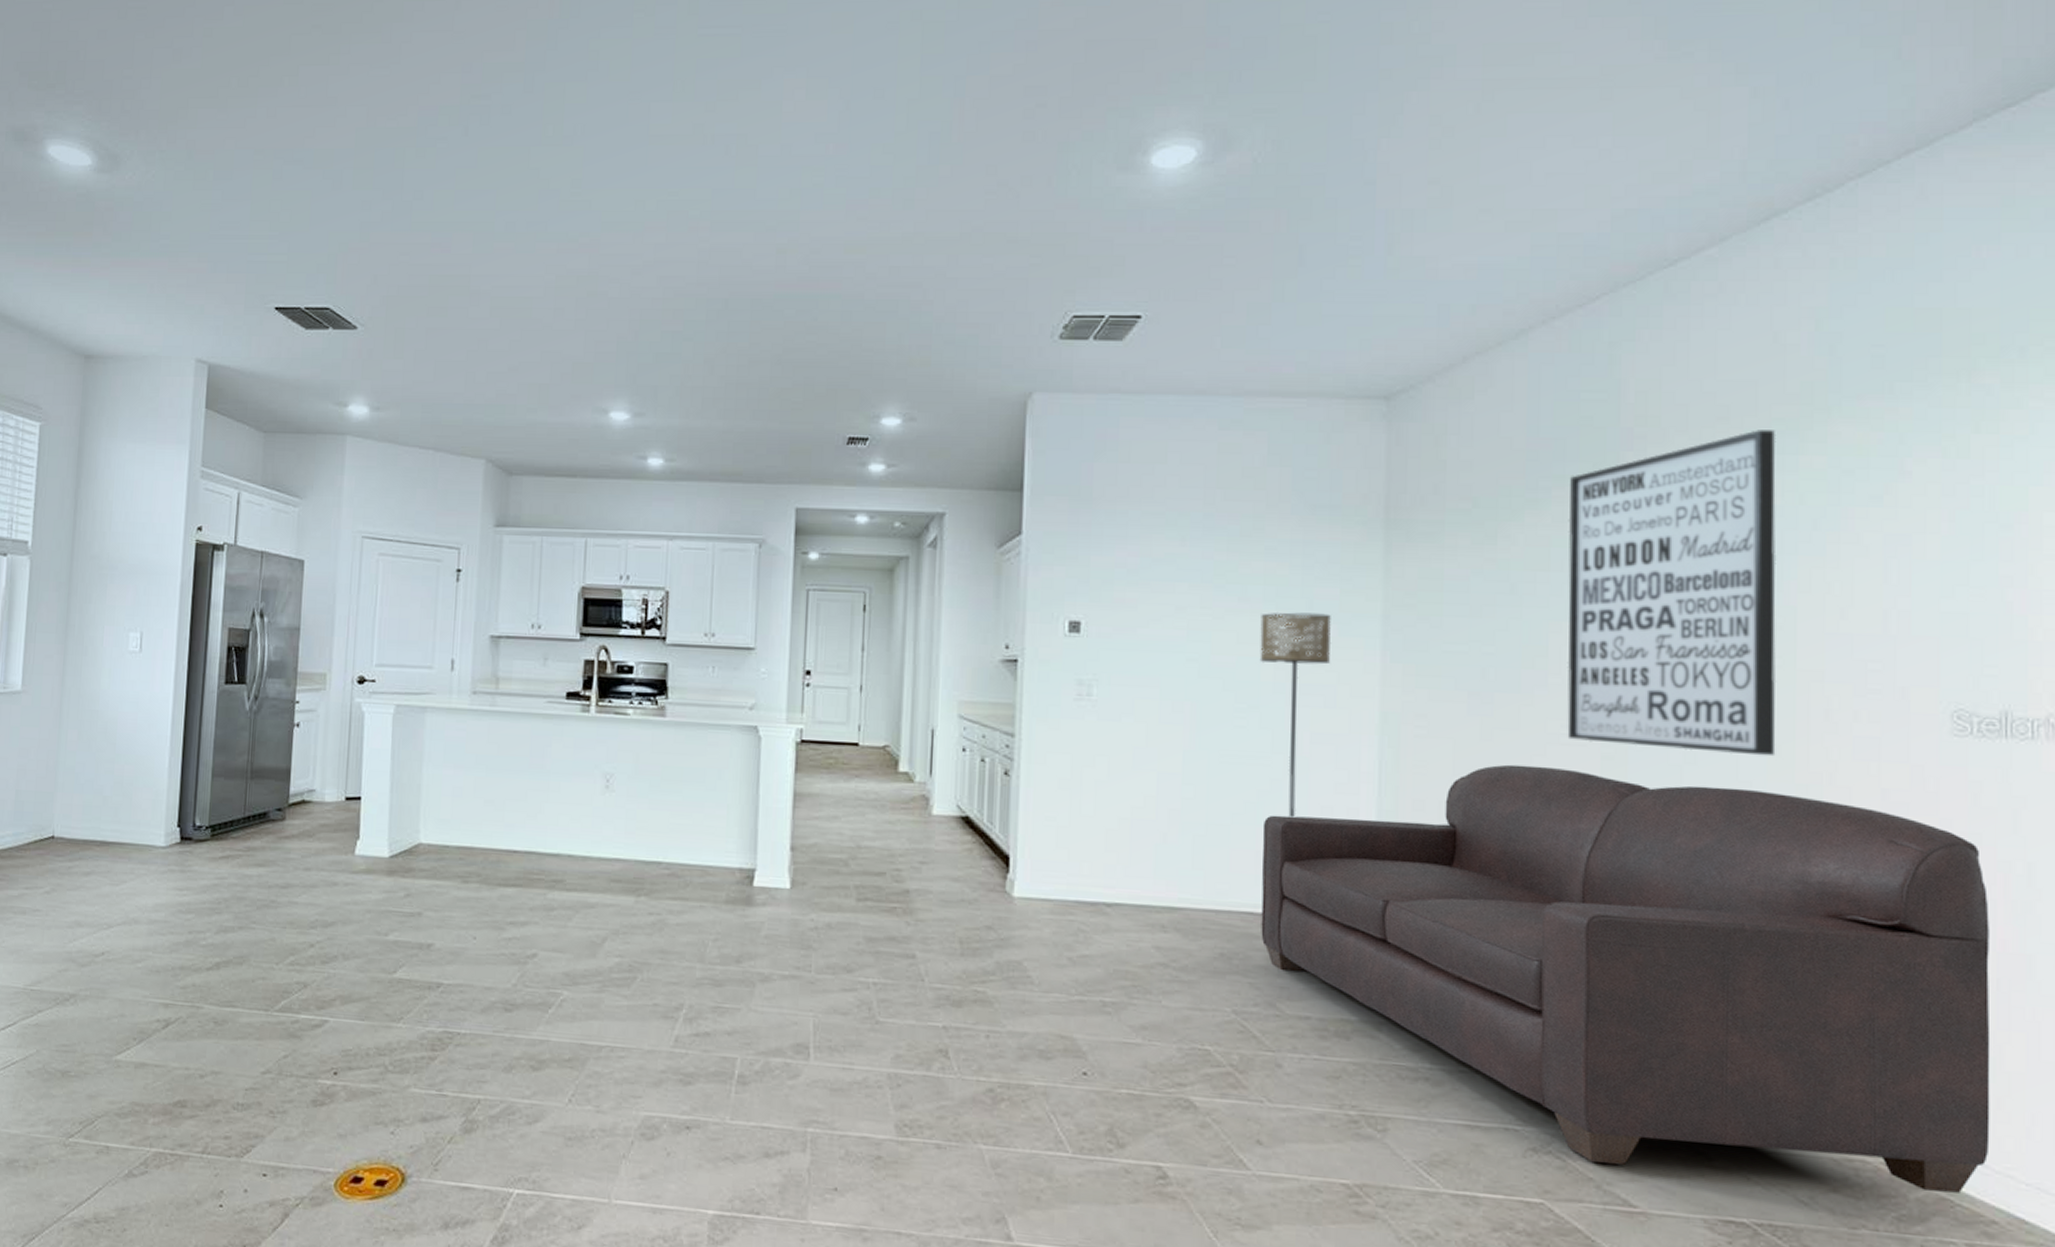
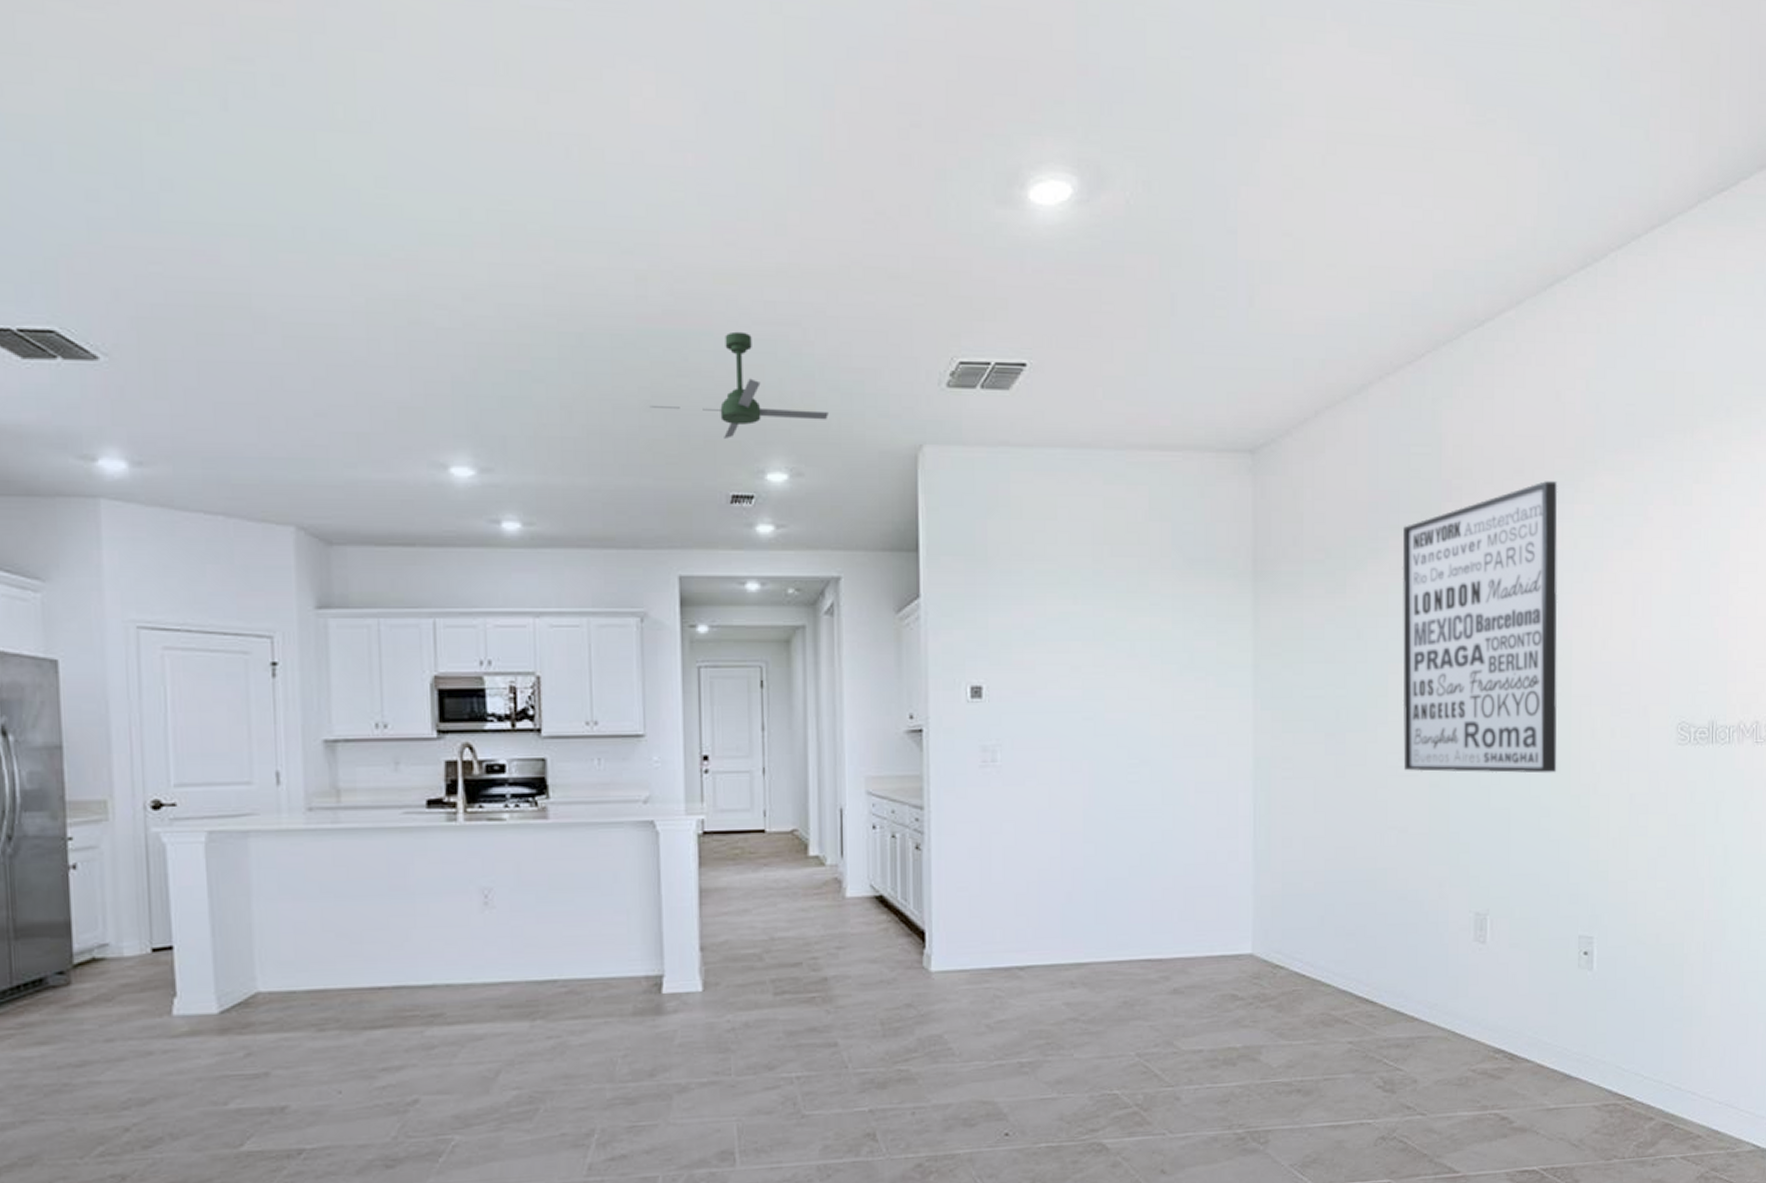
ceiling fan: none [780,294,943,387] -> present [649,331,828,439]
floor lamp: present [1259,612,1332,818] -> none [1148,666,1211,865]
sofa: present [1261,764,1991,1193] -> none [1156,797,1699,1141]

